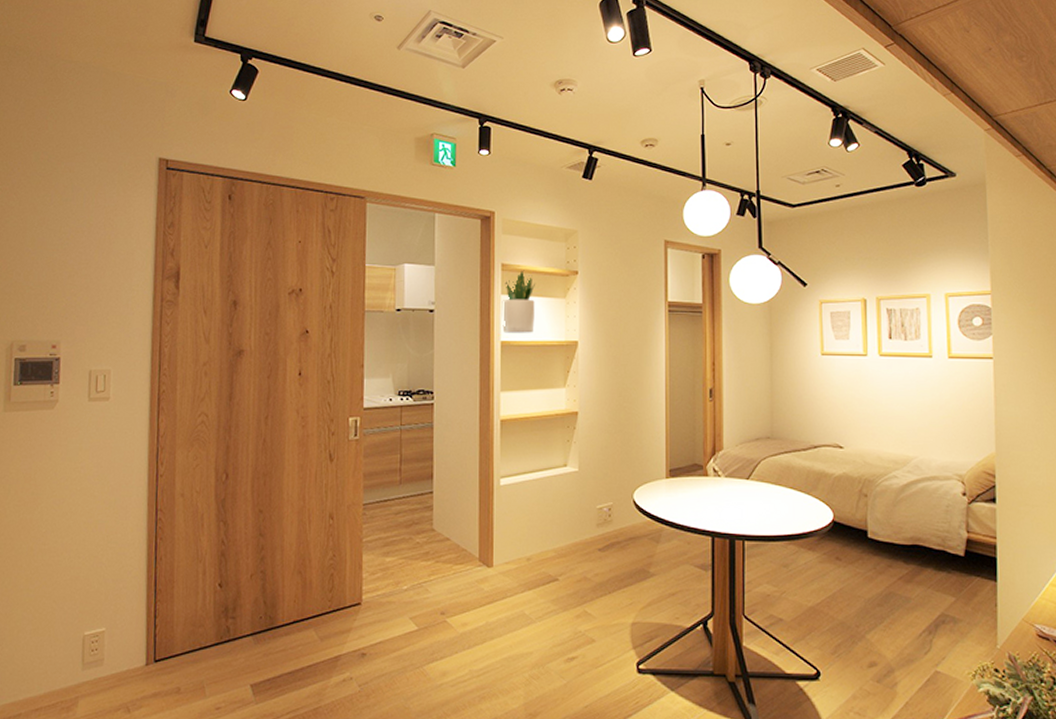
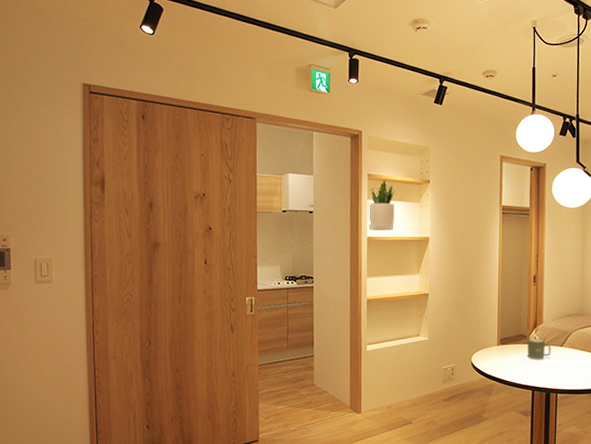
mug: none [703,469,735,497] -> present [527,339,551,360]

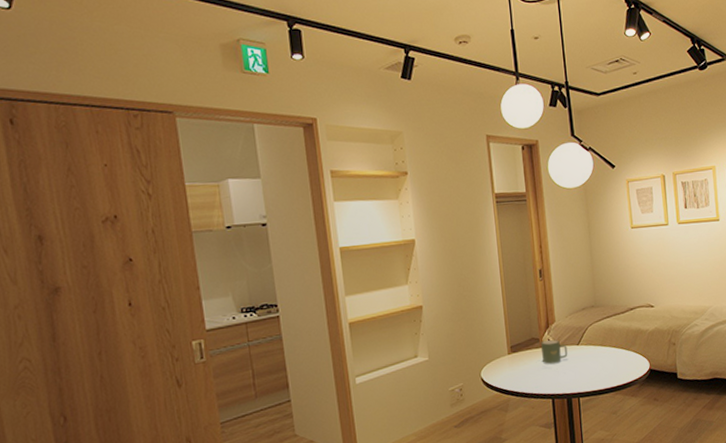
planter: present [368,179,396,231] -> none [335,175,371,239]

